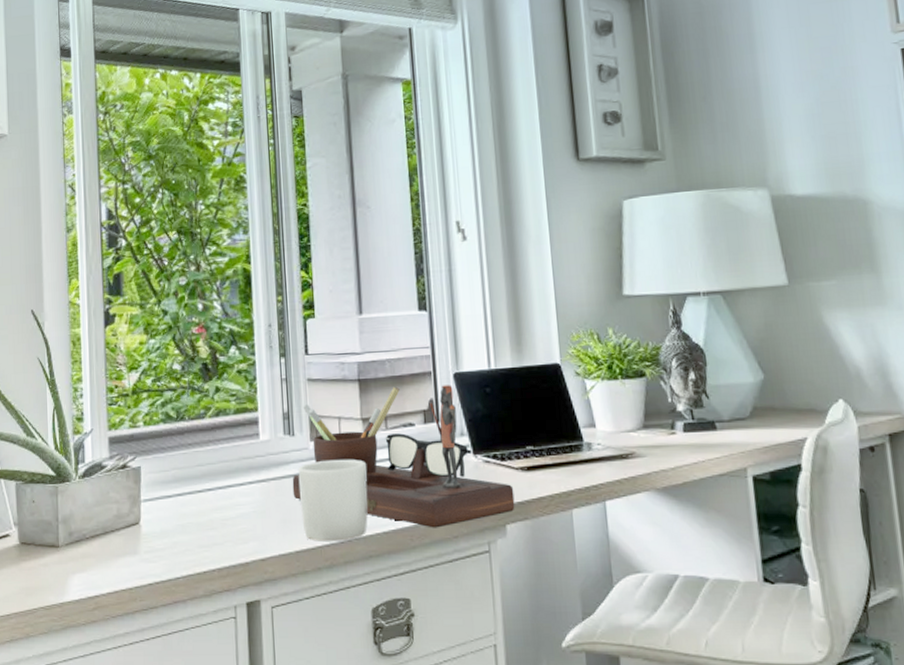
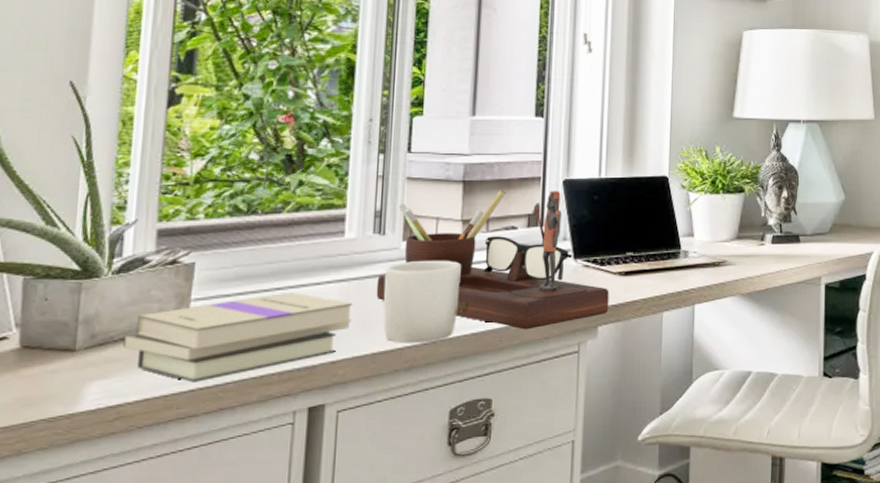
books: none [93,492,274,577] -> present [123,291,354,383]

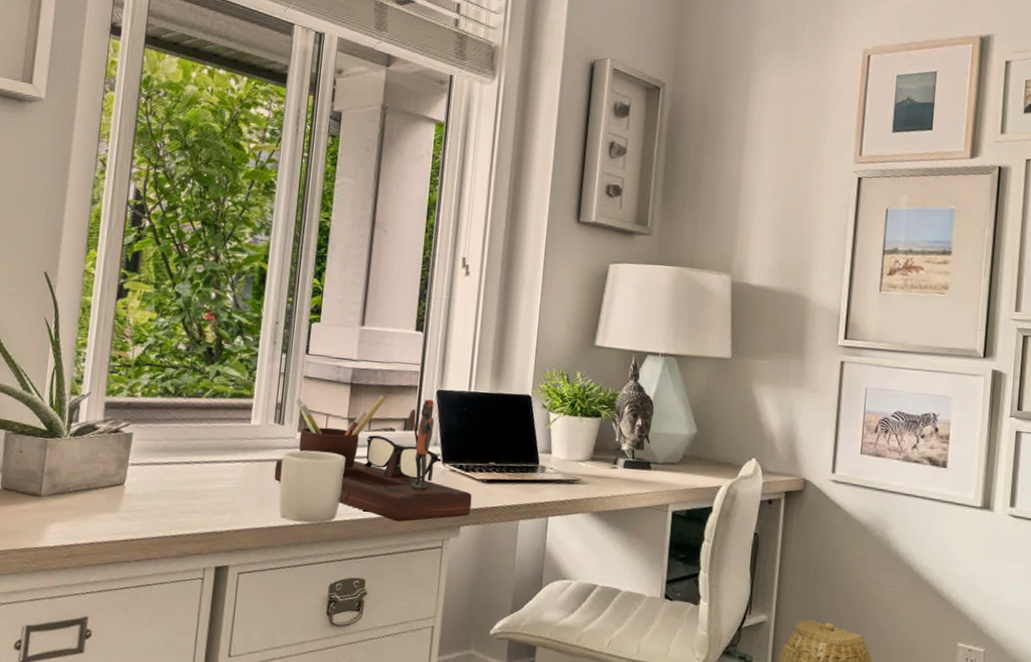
books: present [123,291,354,383] -> none [76,466,255,534]

